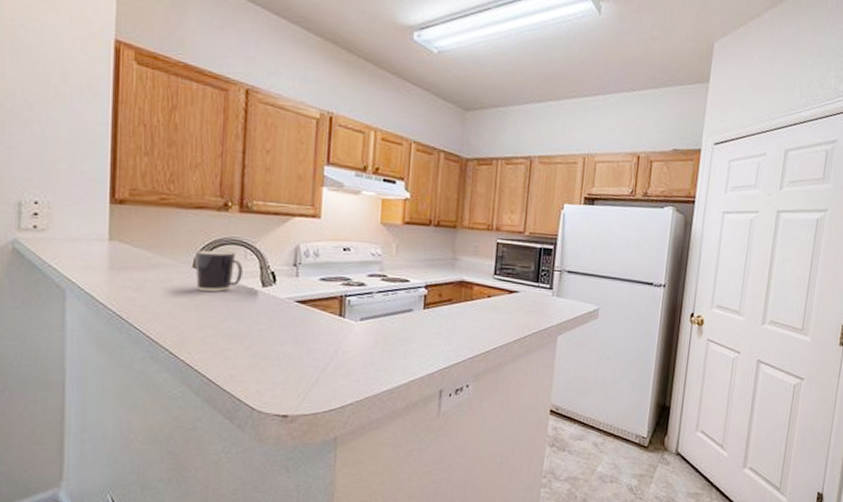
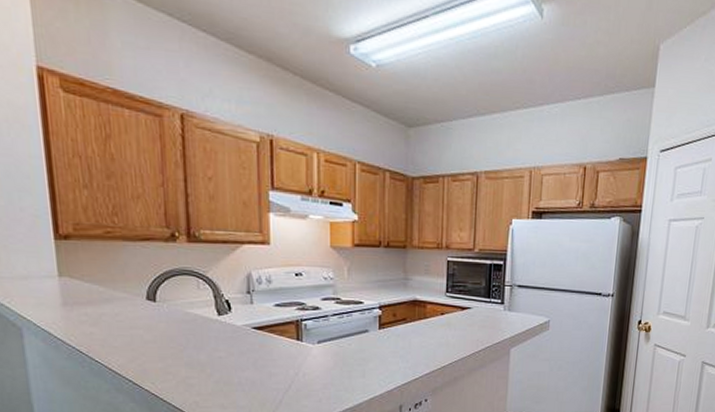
mug: present [195,250,243,292] -> none [148,281,197,323]

